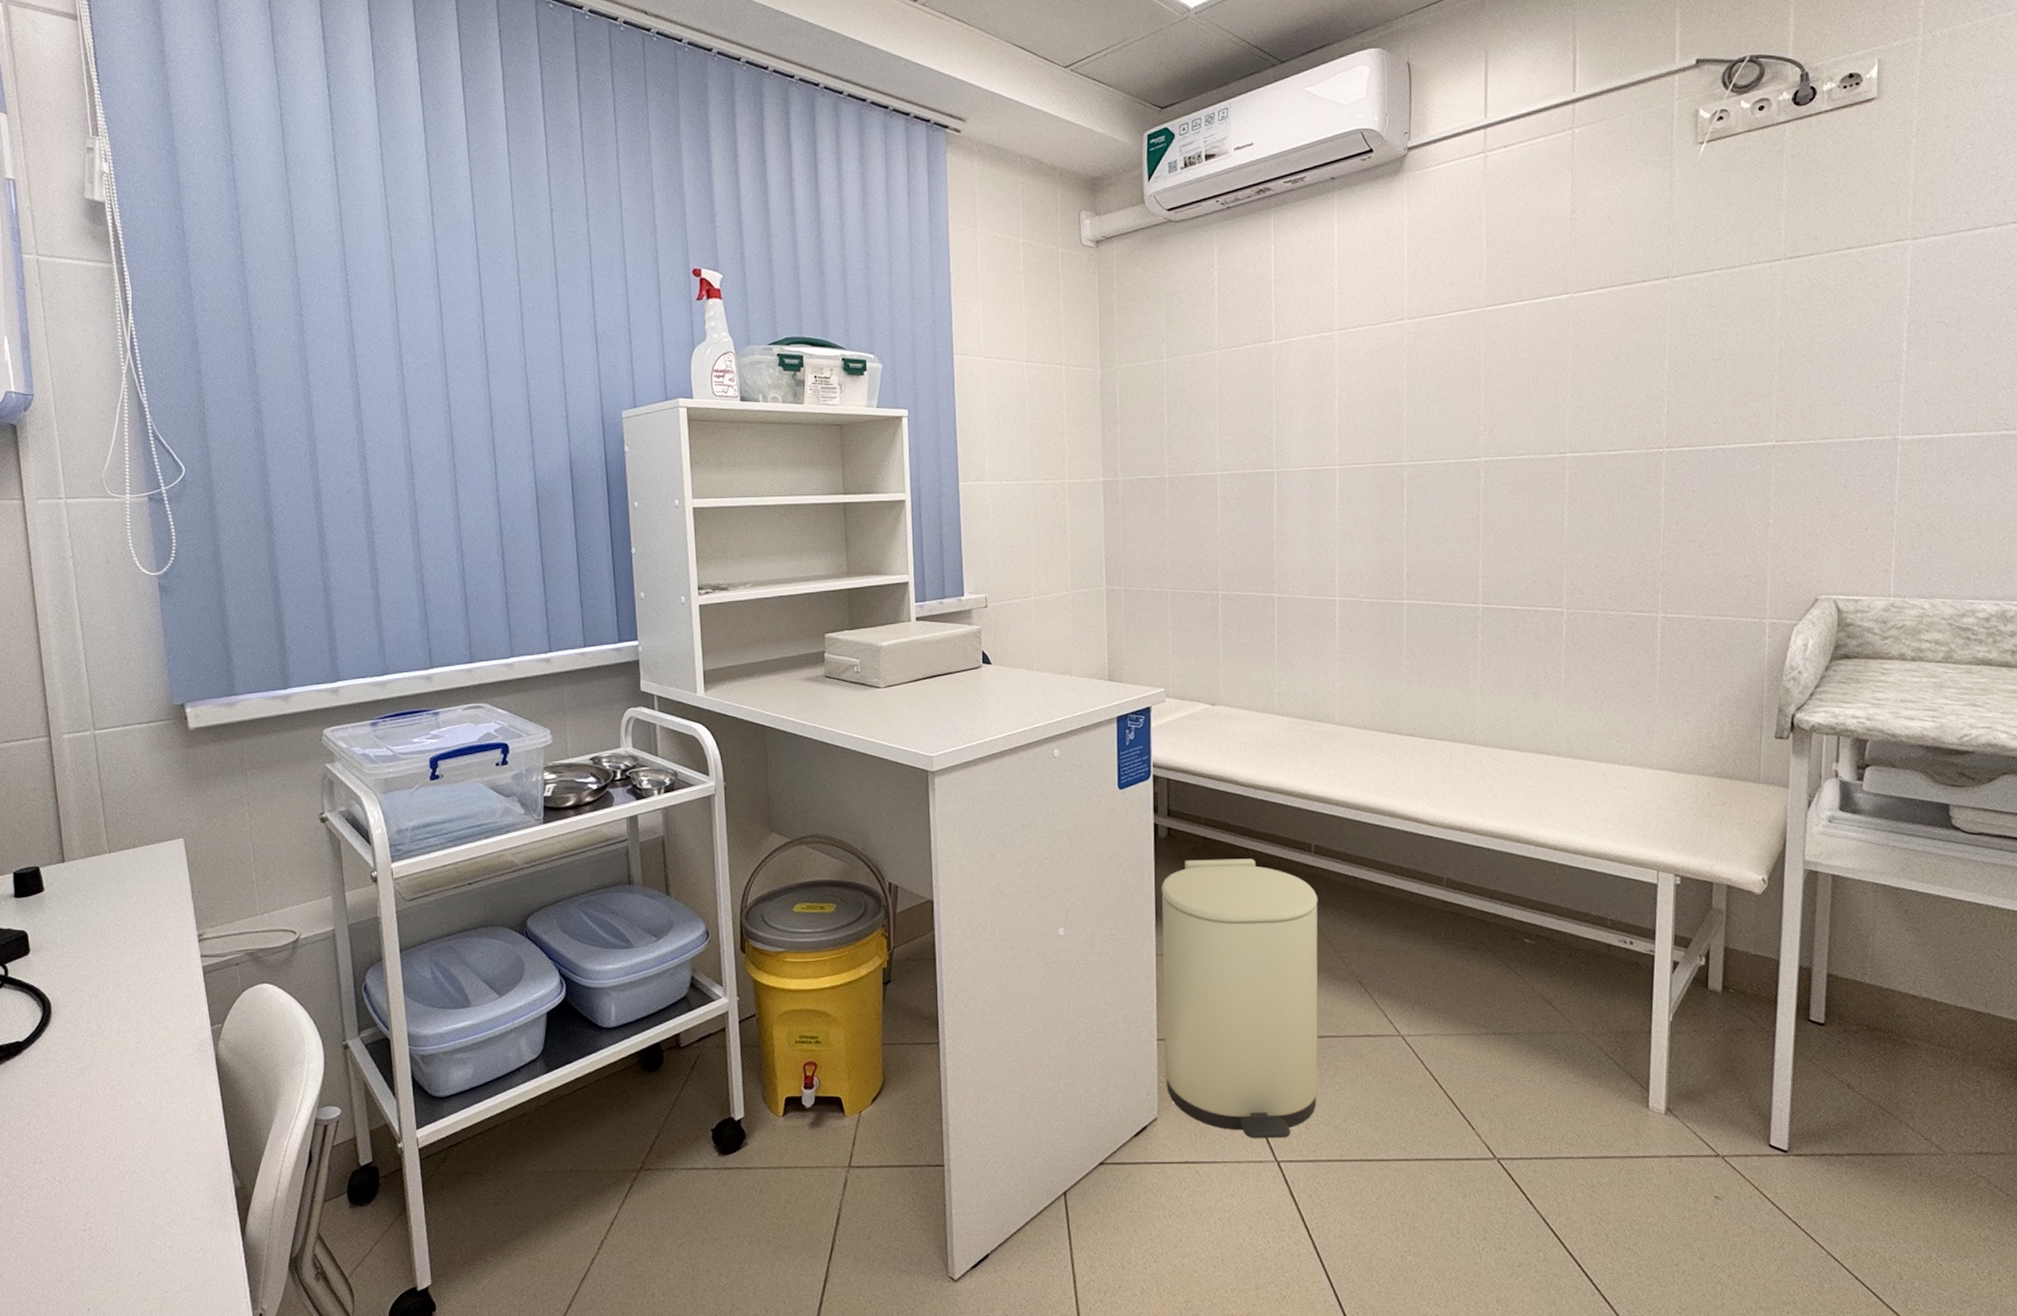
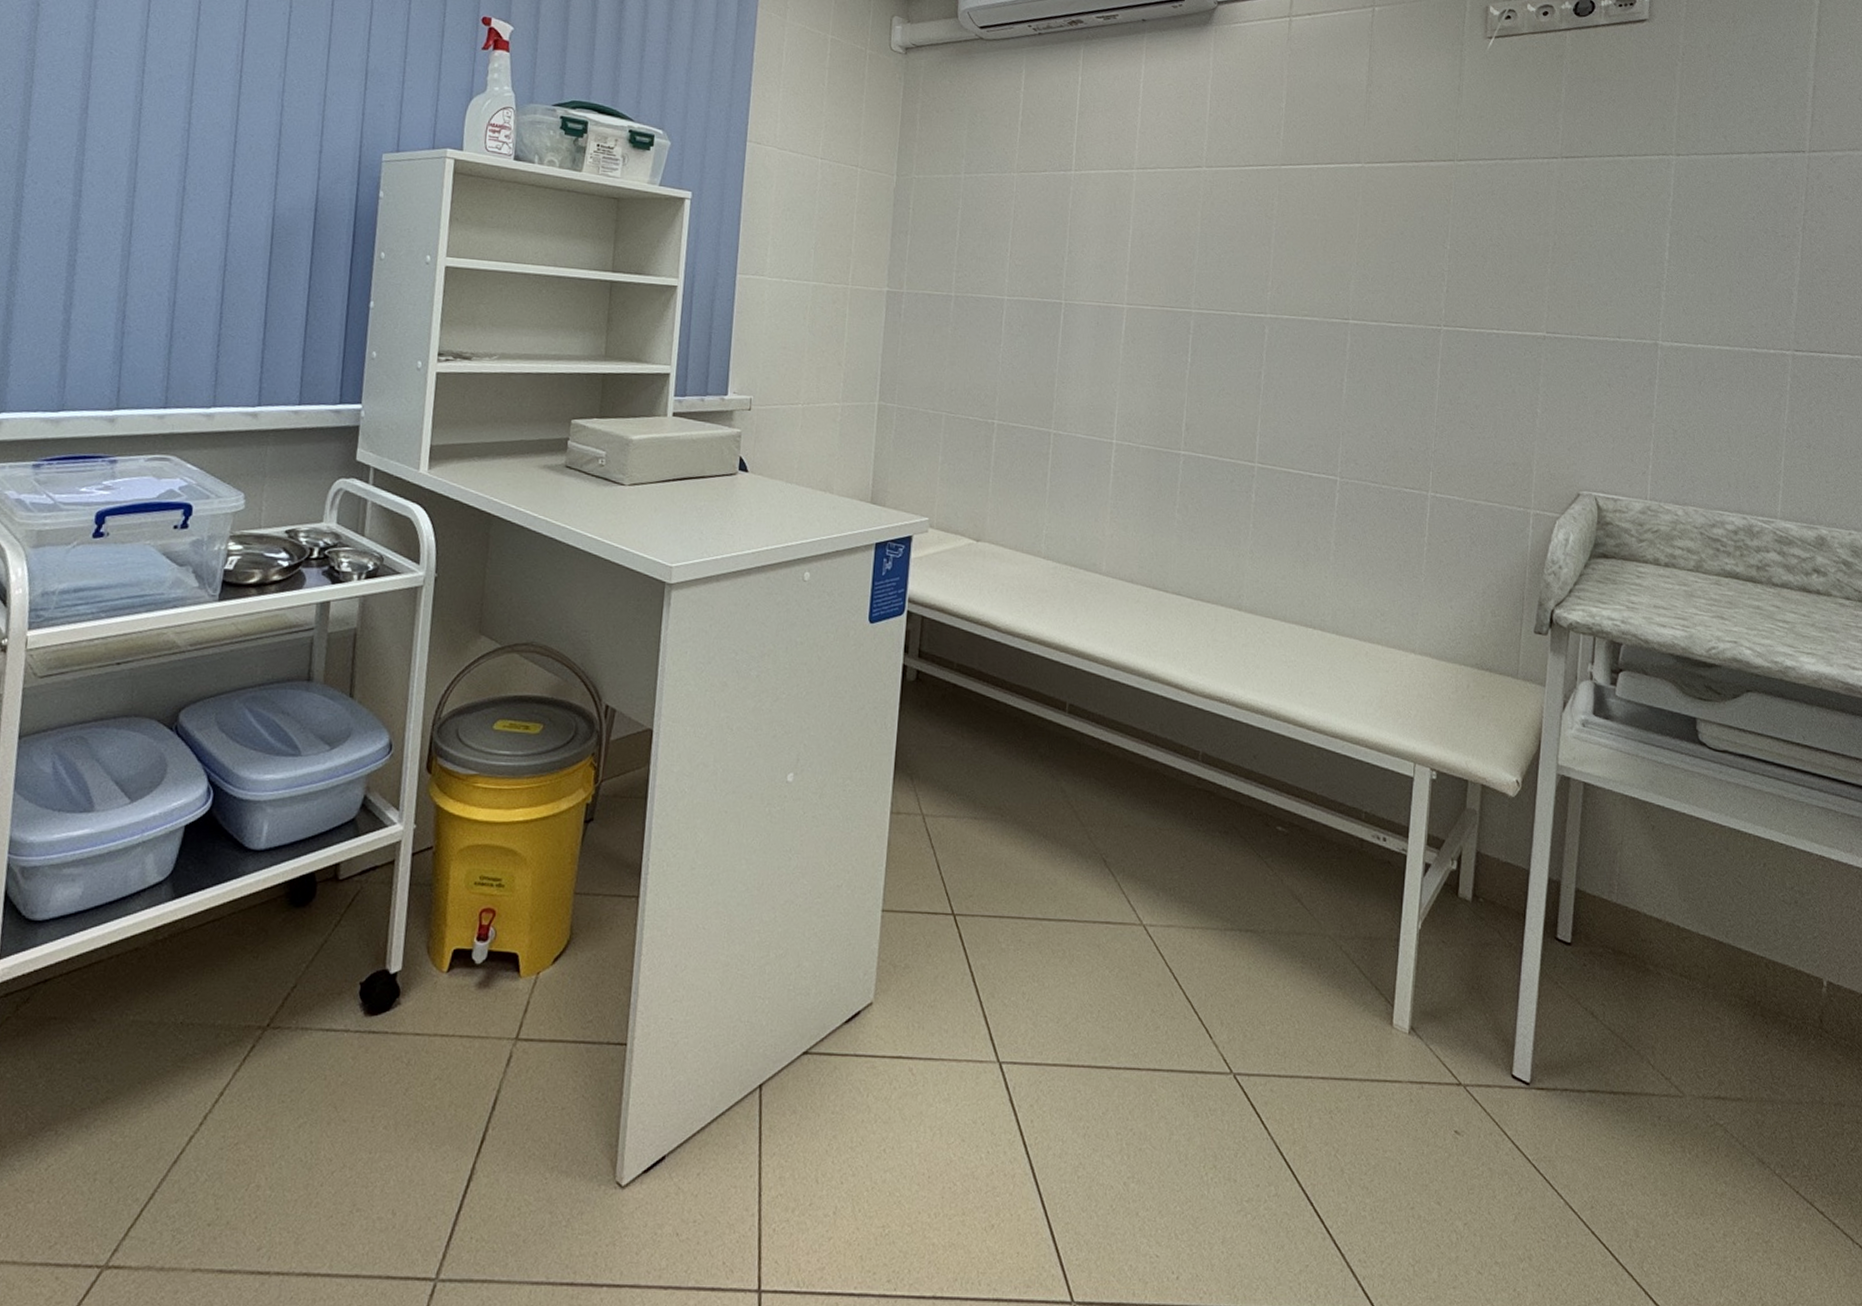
pedal bin: present [1161,858,1319,1139] -> none [886,708,1068,1036]

